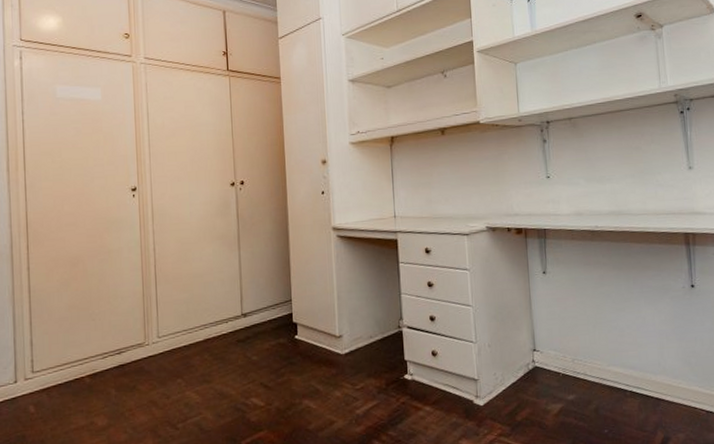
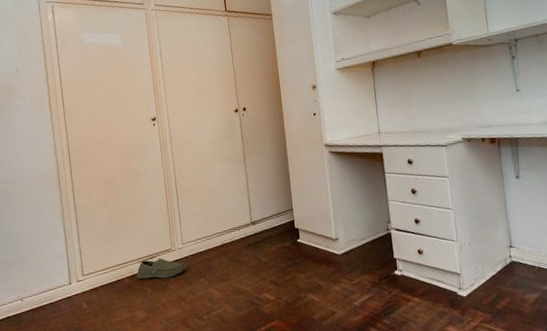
shoe: none [99,353,162,379] -> present [136,258,187,280]

